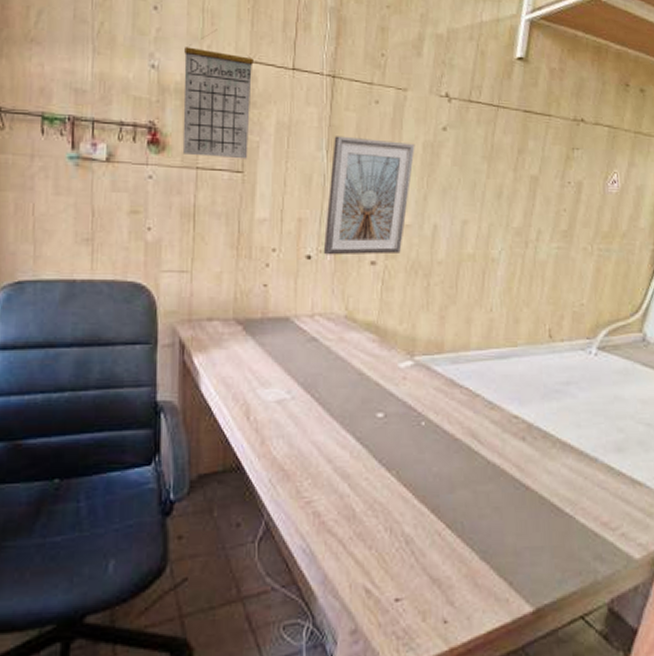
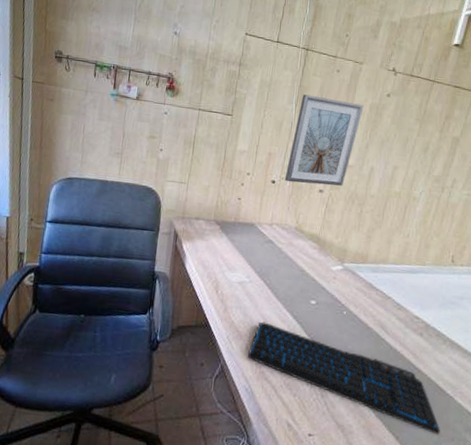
calendar: present [182,29,254,159] -> none [190,8,249,106]
keyboard: none [299,451,564,571] -> present [247,322,440,435]

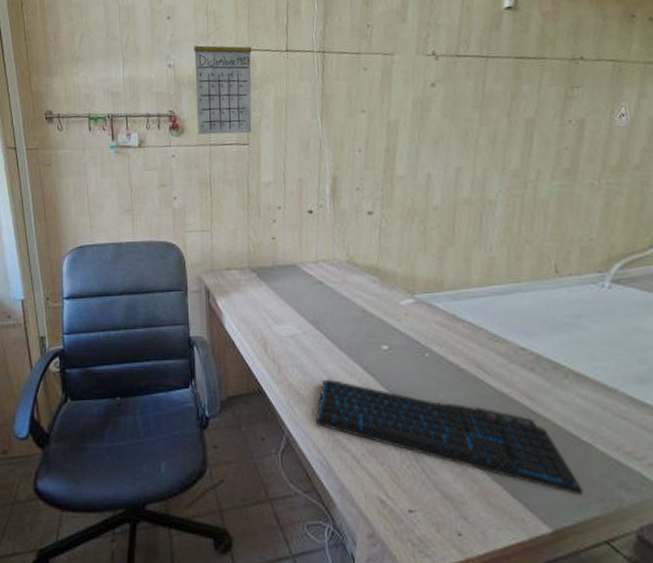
calendar: none [190,8,249,106] -> present [194,27,252,135]
picture frame: present [284,94,364,186] -> none [323,102,405,209]

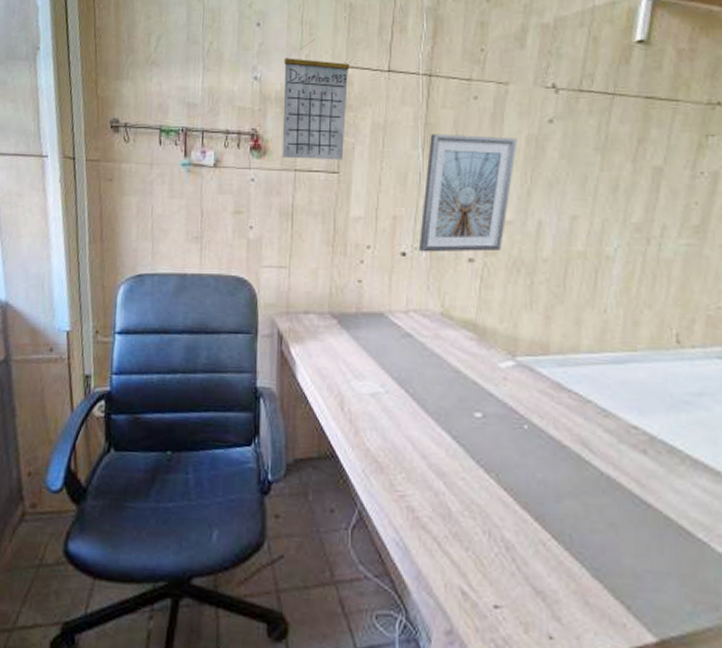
keyboard: present [315,379,584,496] -> none [393,447,696,603]
picture frame: none [323,102,405,209] -> present [418,134,518,253]

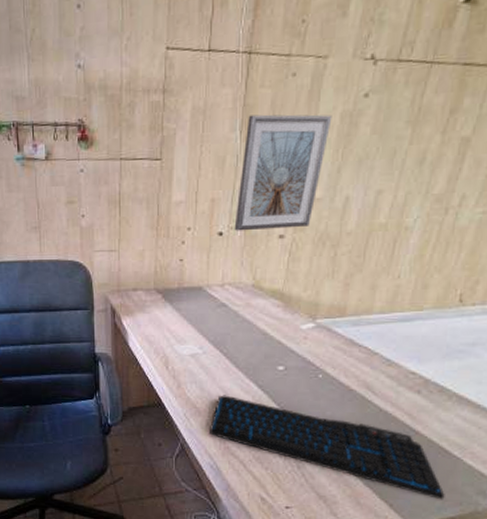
calendar: present [281,38,350,160] -> none [106,18,170,148]
keyboard: none [393,447,696,603] -> present [208,395,445,500]

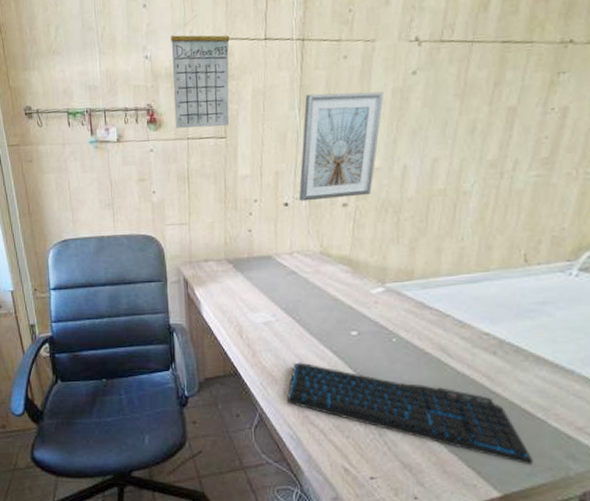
calendar: none [106,18,170,148] -> present [171,14,230,128]

